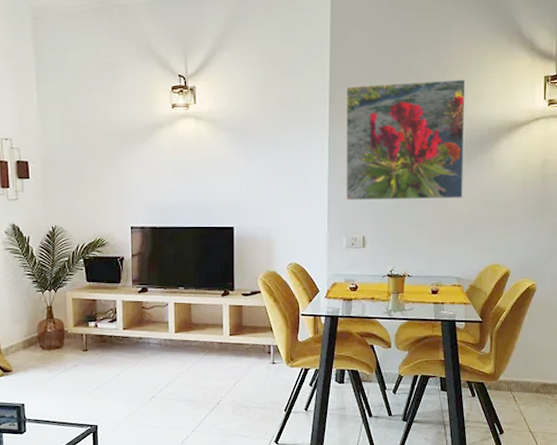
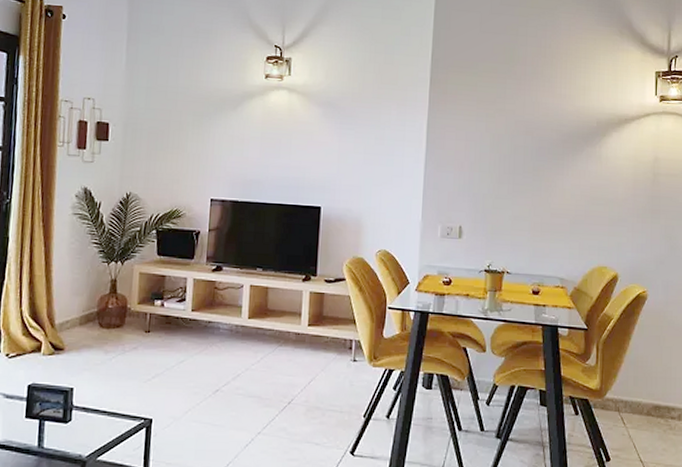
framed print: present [346,79,466,201] -> none [443,68,573,193]

